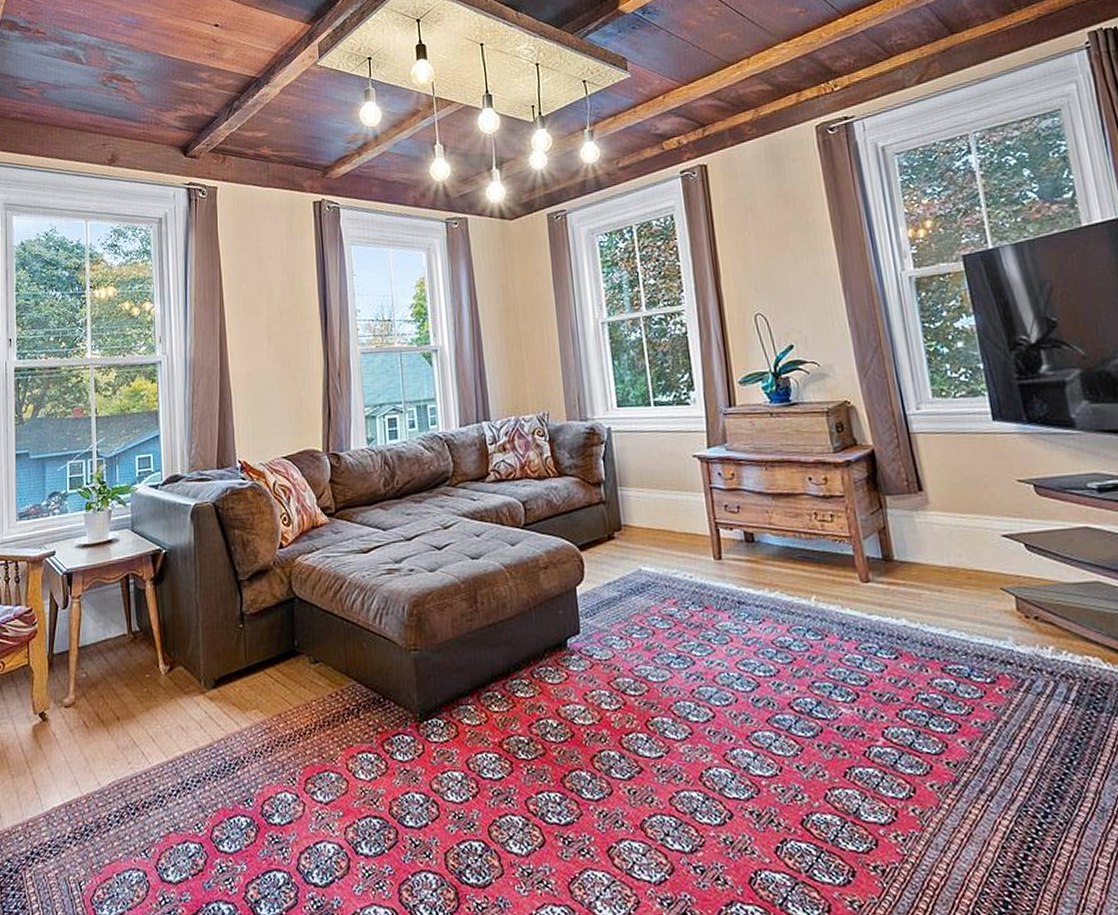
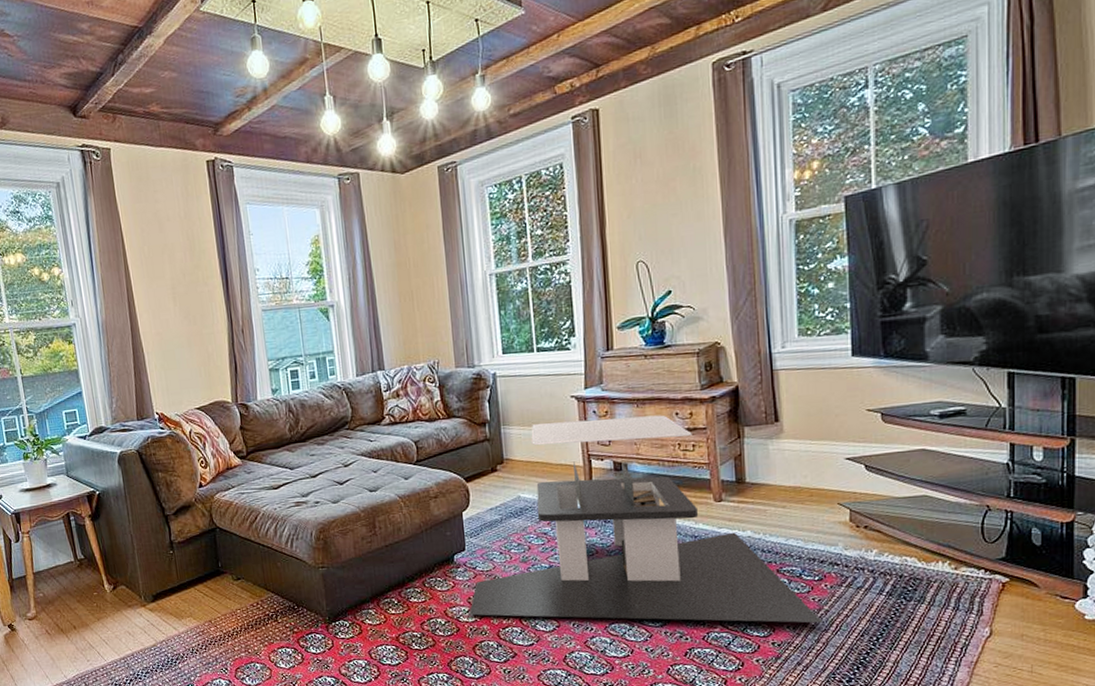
coffee table: none [585,479,1003,738] -> present [469,415,823,623]

